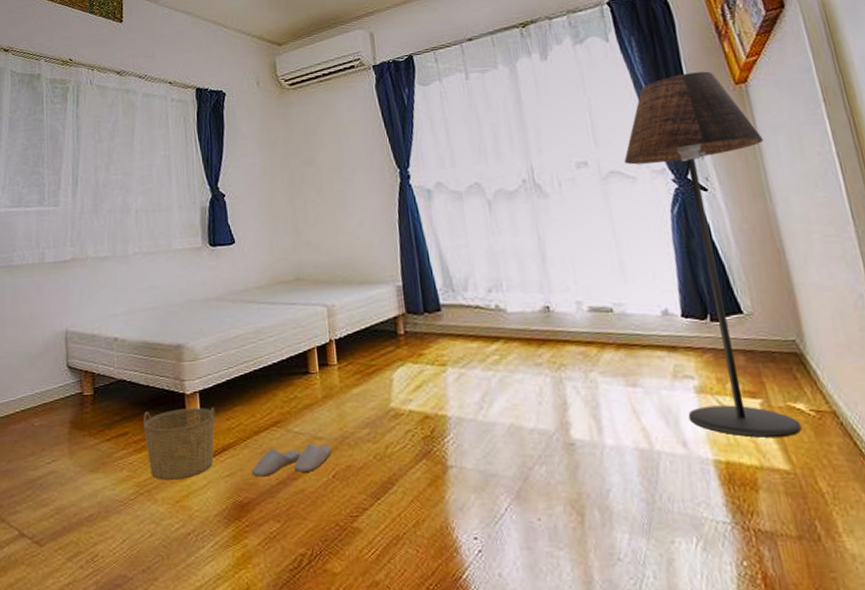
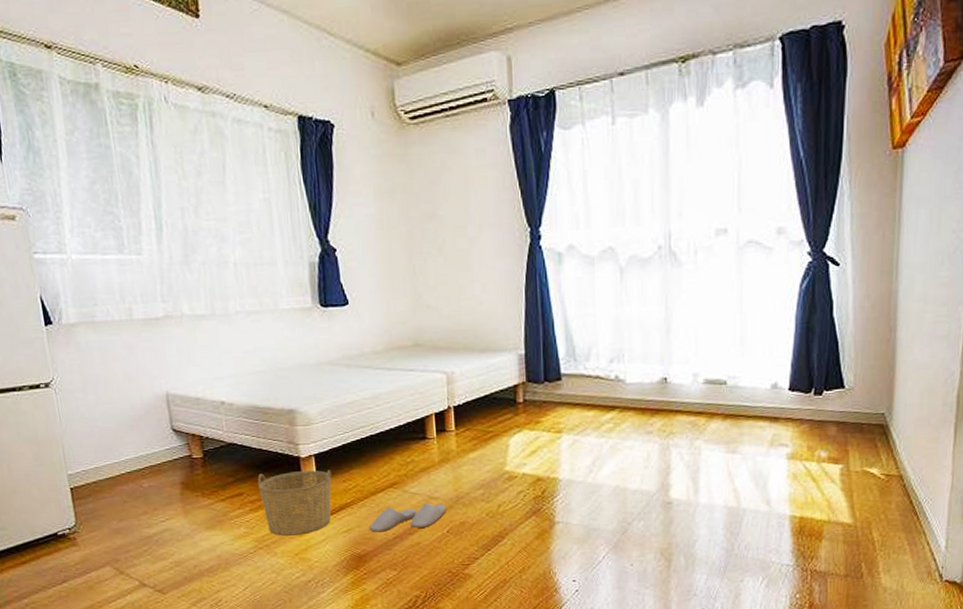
floor lamp: present [624,71,802,438] -> none [764,131,906,497]

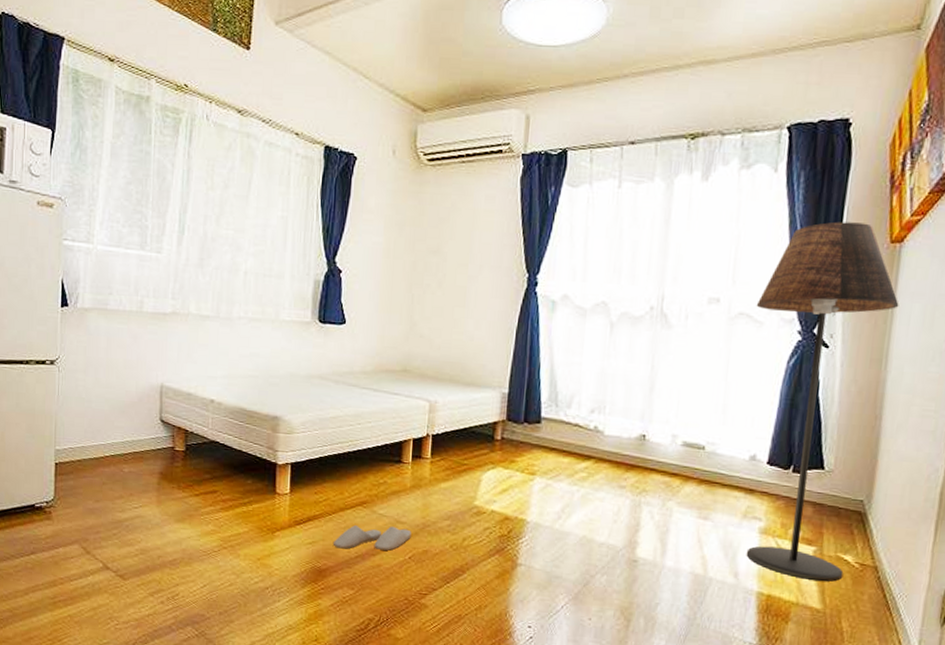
basket: present [258,470,332,536] -> none [233,474,305,540]
floor lamp: none [764,131,906,497] -> present [746,222,899,582]

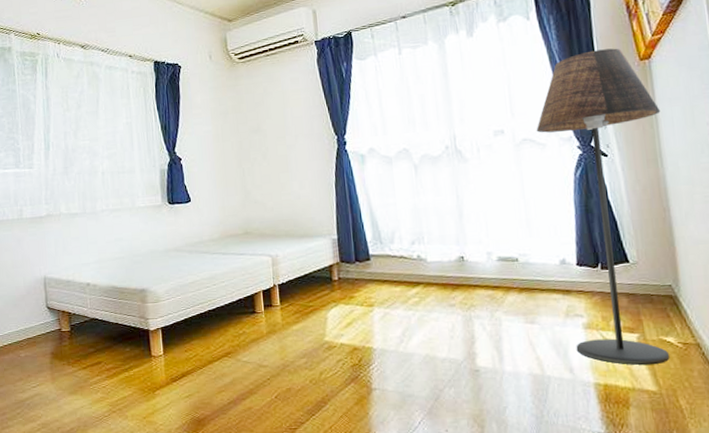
slippers: present [332,525,412,551] -> none [206,371,274,398]

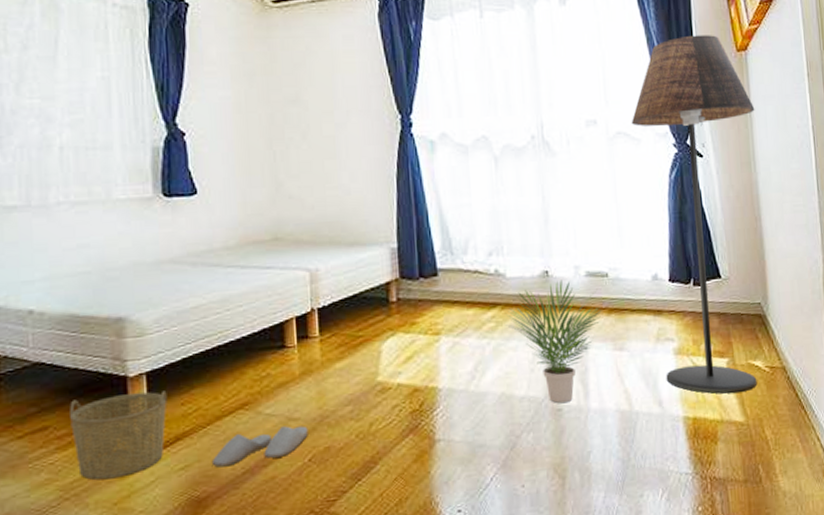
basket: none [114,341,176,401] -> present [70,390,167,480]
slippers: none [206,371,274,398] -> present [211,426,308,468]
potted plant: none [428,264,513,366] -> present [505,280,602,404]

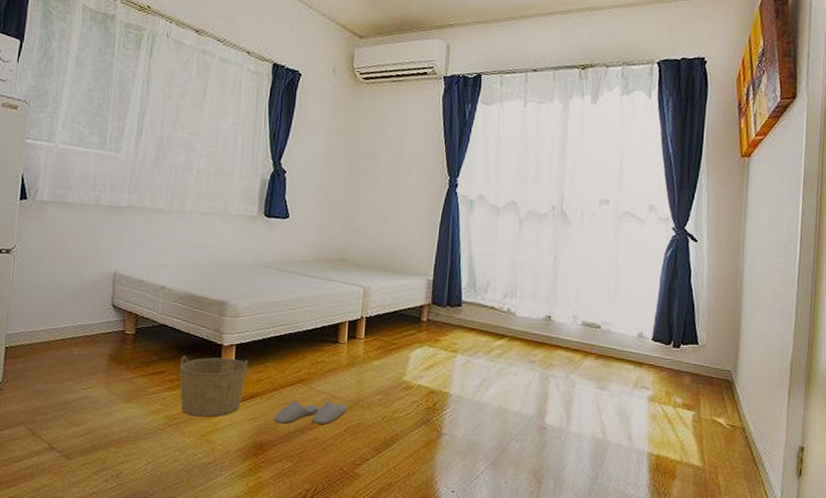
potted plant: present [505,280,602,404] -> none [510,325,591,424]
floor lamp: present [631,35,757,394] -> none [638,139,750,442]

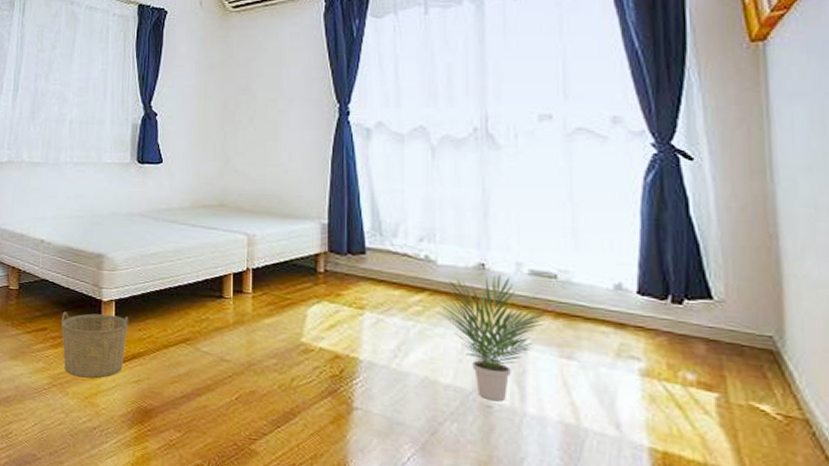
slippers: present [273,401,347,424] -> none [157,363,237,391]
potted plant: none [510,325,591,424] -> present [433,274,547,402]

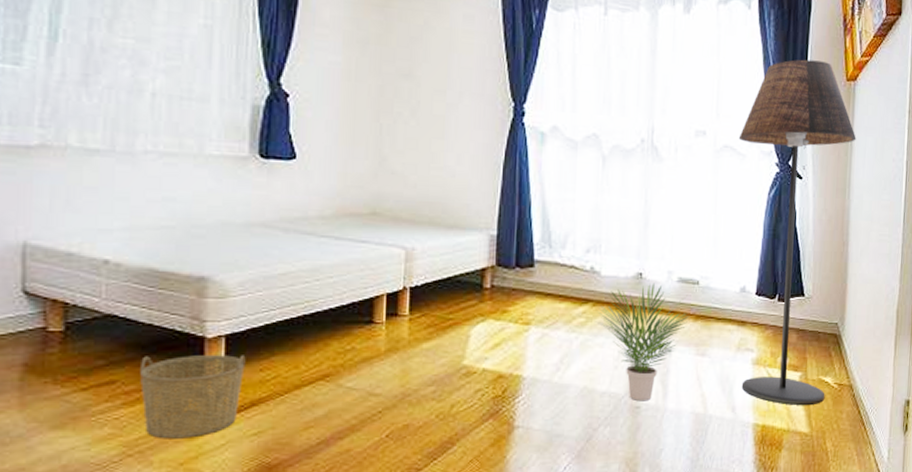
floor lamp: none [596,24,775,438] -> present [738,59,856,405]

